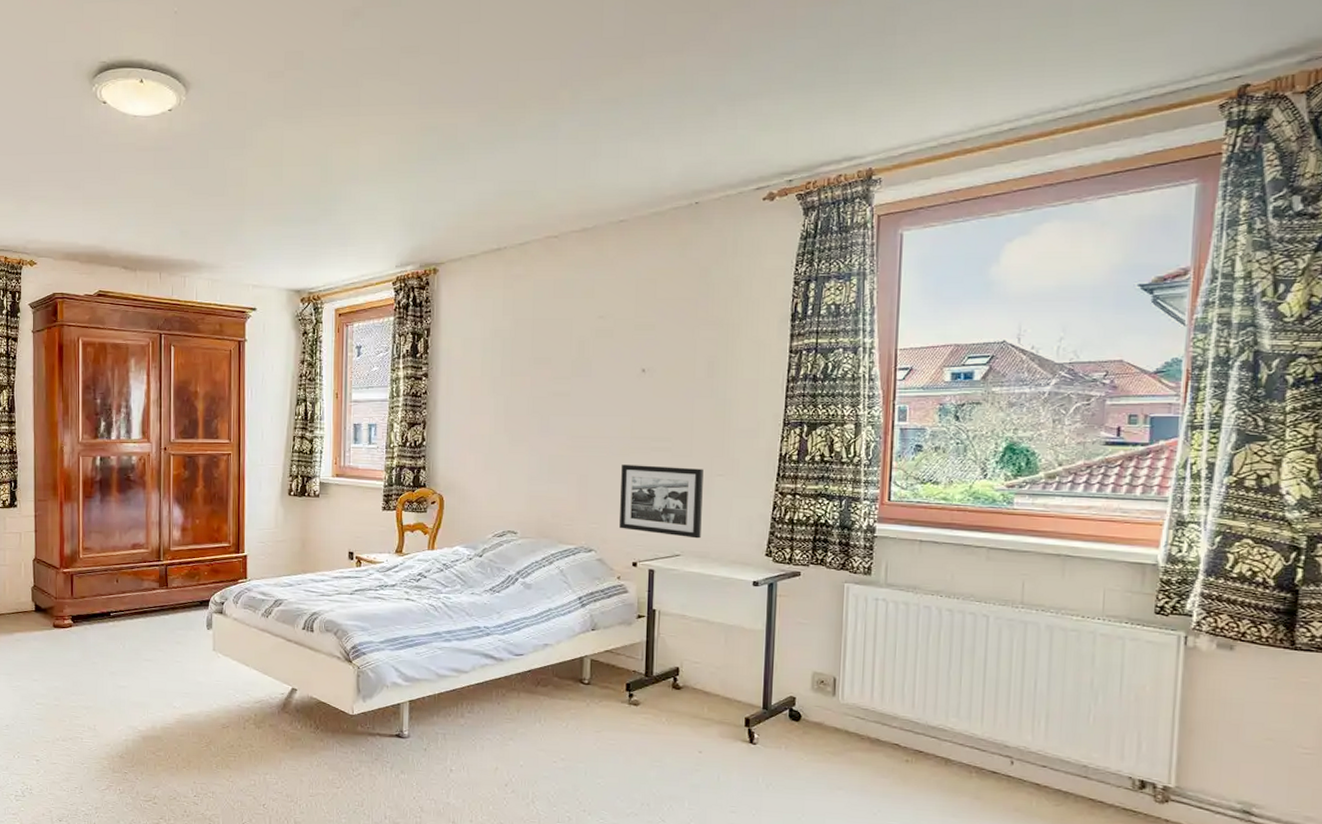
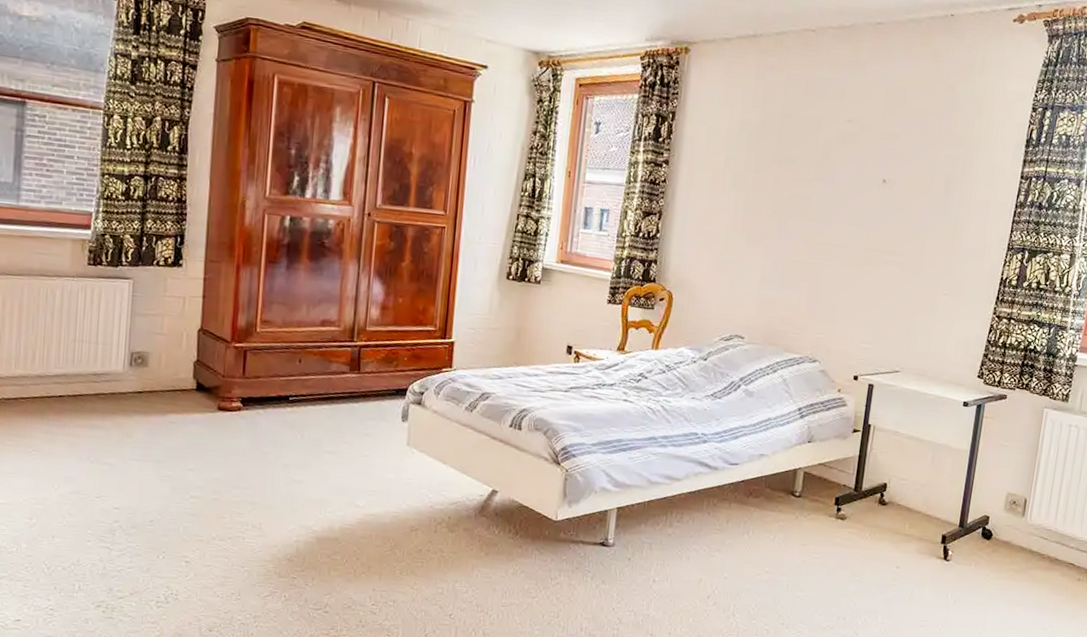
picture frame: present [619,465,704,539] -> none [845,275,930,356]

